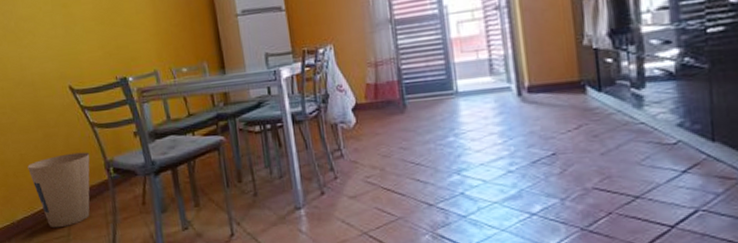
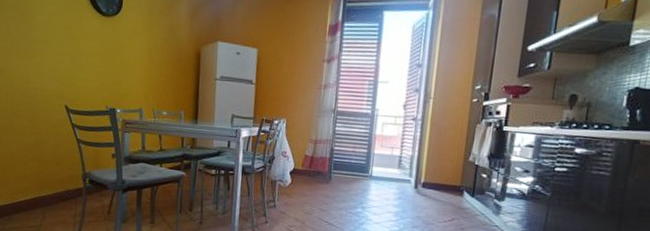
trash can: present [27,152,90,228] -> none [16,160,72,219]

